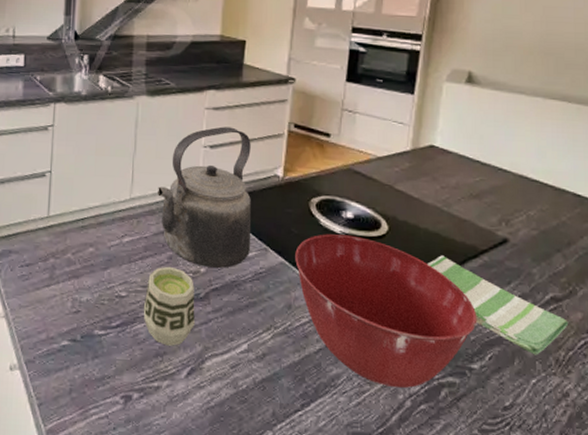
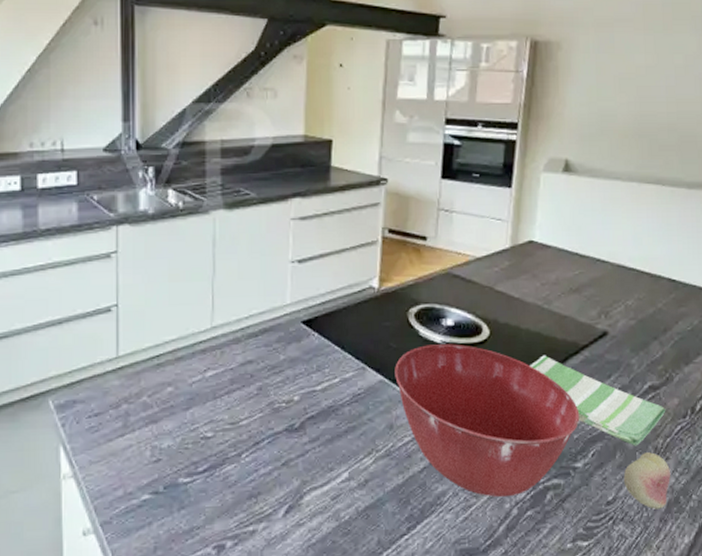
cup: present [143,266,195,346] -> none [232,398,290,485]
kettle: present [158,126,251,268] -> none [242,238,346,394]
fruit: none [522,363,572,422] -> present [623,452,670,509]

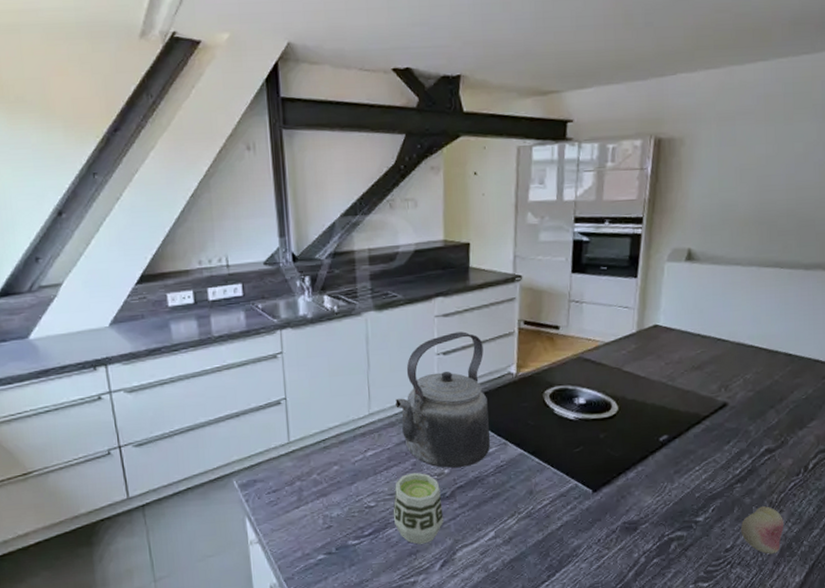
cup: none [232,398,290,485] -> present [393,472,443,545]
kettle: none [242,238,346,394] -> present [395,331,490,468]
mixing bowl: present [395,344,580,497] -> none [533,419,701,548]
dish towel: present [530,355,666,446] -> none [655,426,781,502]

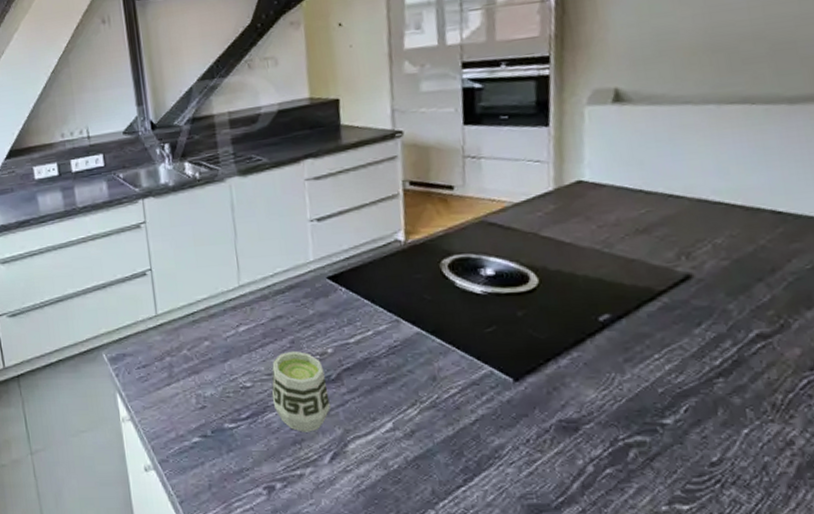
kettle: present [395,331,490,468] -> none [267,195,380,347]
fruit: present [740,506,784,554] -> none [730,409,799,474]

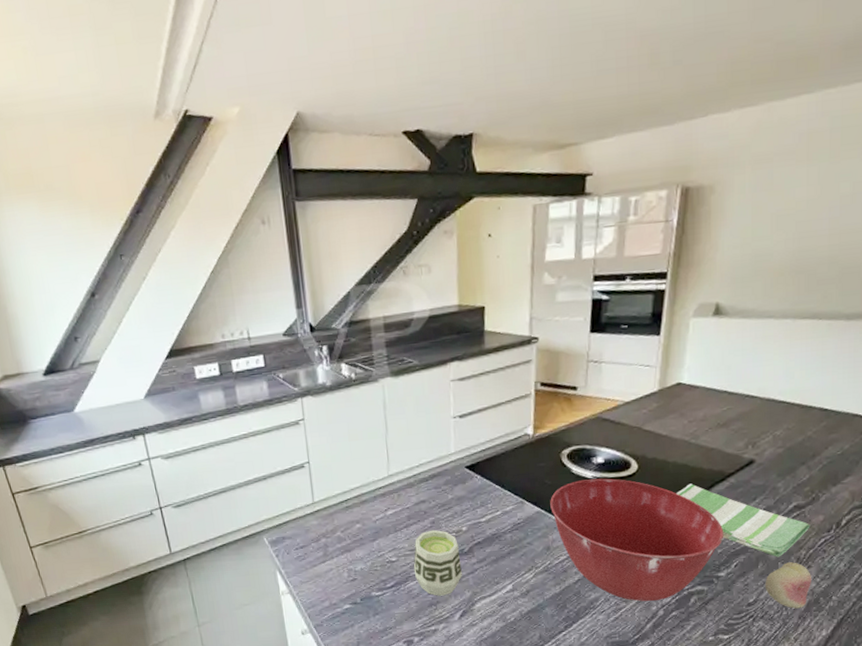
mixing bowl: none [431,294,664,452] -> present [550,478,724,602]
dish towel: none [592,302,784,402] -> present [676,483,811,558]
fruit: none [730,409,799,474] -> present [765,562,811,609]

